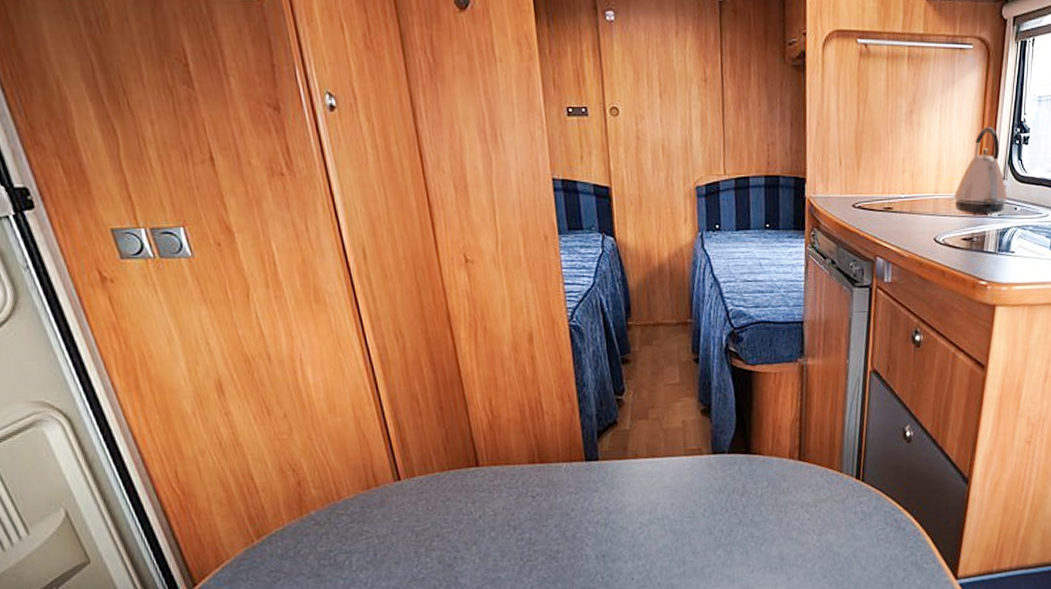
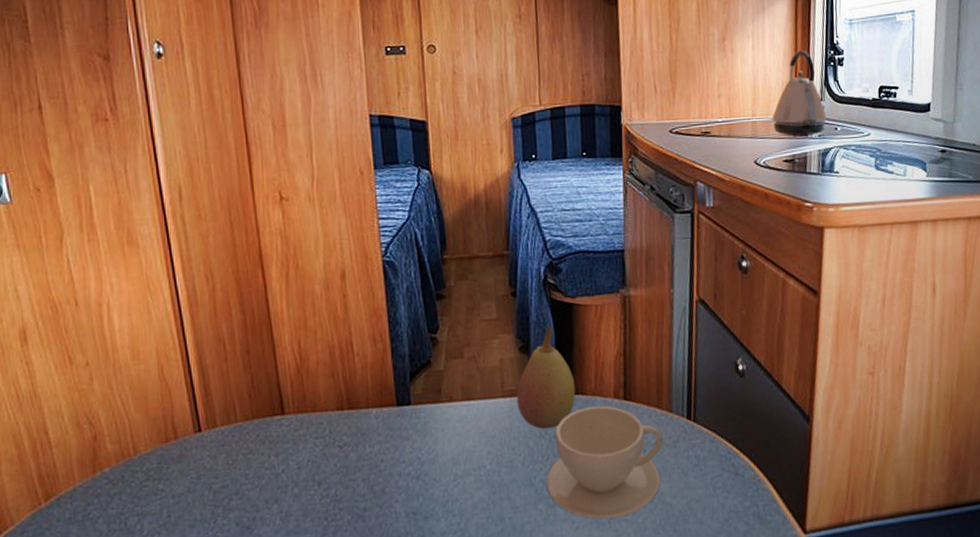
fruit: none [698,391,754,485] -> present [516,326,576,430]
teacup: none [724,465,833,564] -> present [545,405,663,520]

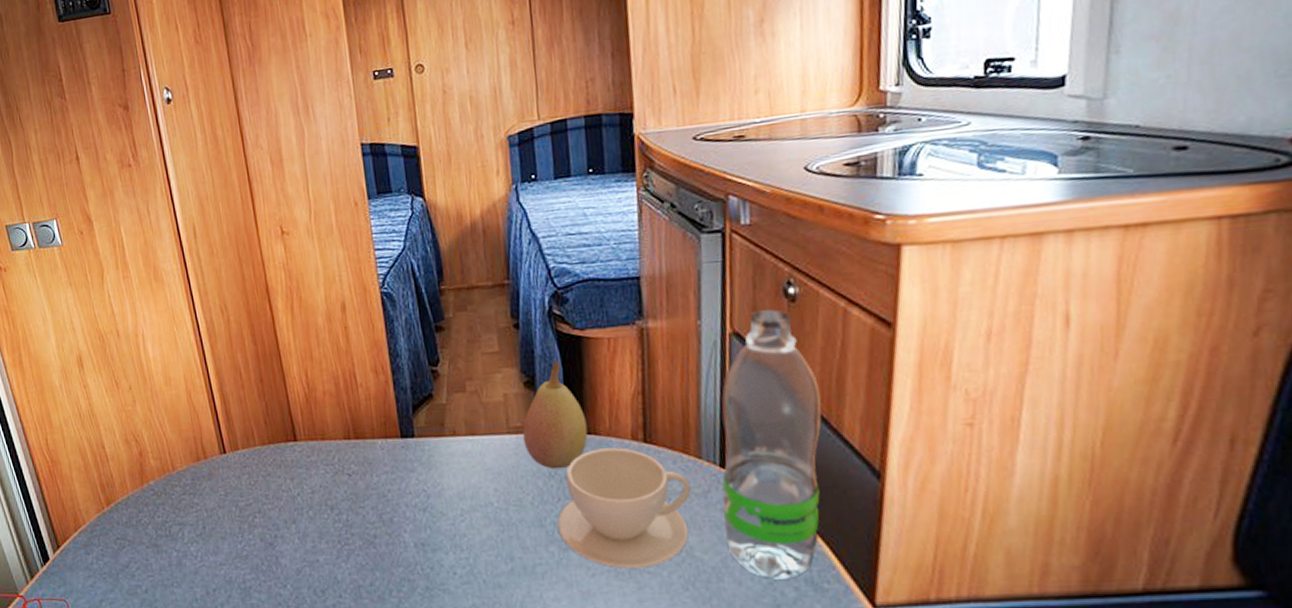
bottle: none [689,280,767,517] -> present [721,309,822,579]
kettle: present [772,49,827,136] -> none [828,23,906,133]

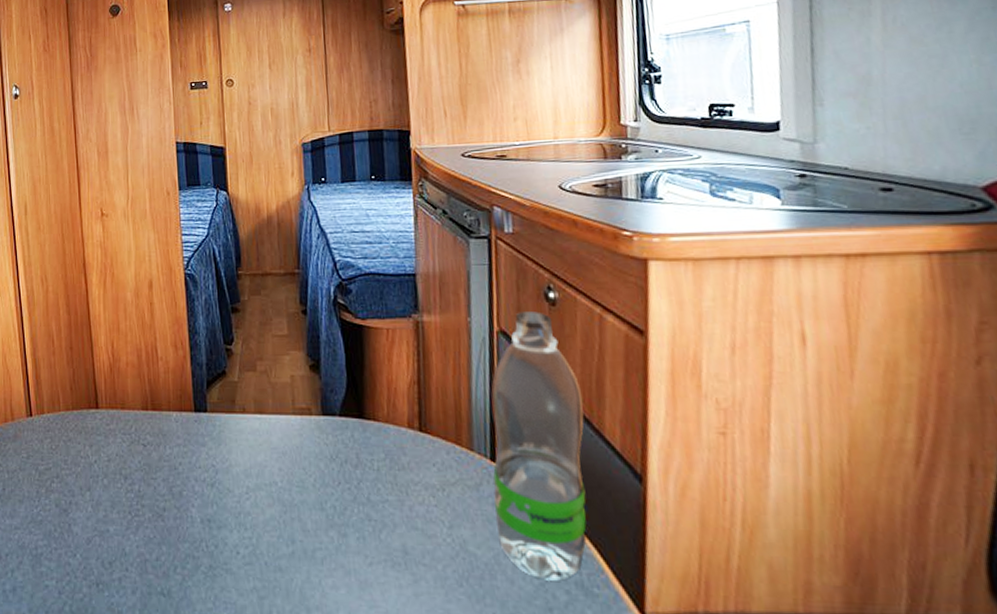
fruit: present [522,360,588,469] -> none [307,346,368,452]
teacup: present [557,447,691,569] -> none [337,435,464,560]

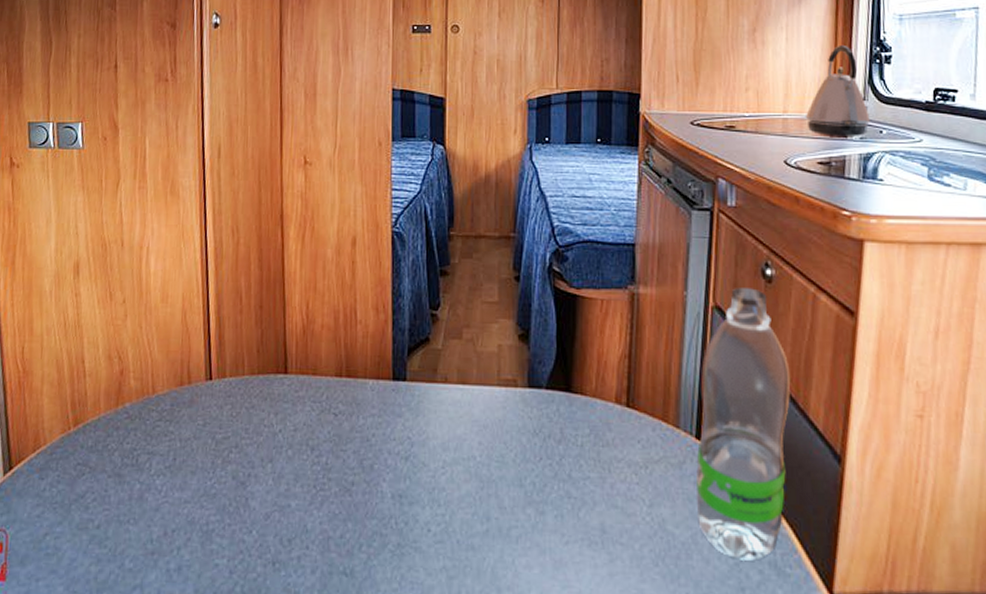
kettle: none [577,68,644,160] -> present [806,44,870,138]

